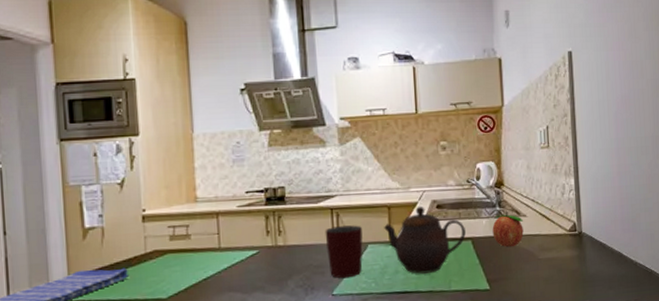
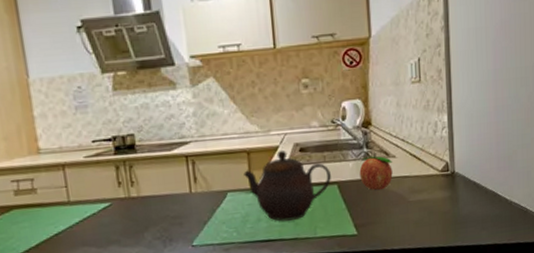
mug: present [325,225,363,279] -> none [180,172,223,229]

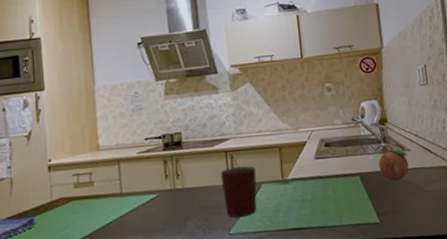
mug: none [180,172,223,229] -> present [220,166,257,218]
teapot: present [244,149,331,221] -> none [276,145,354,210]

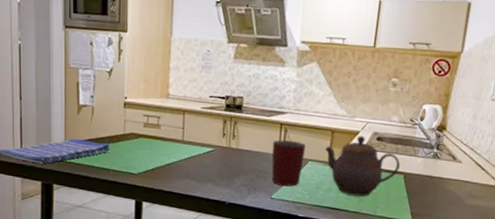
teapot: none [276,145,354,210] -> present [325,135,400,197]
fruit: present [378,147,409,181] -> none [425,155,458,188]

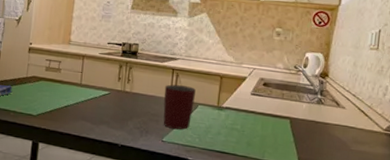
teapot: present [325,135,400,197] -> none [214,80,286,141]

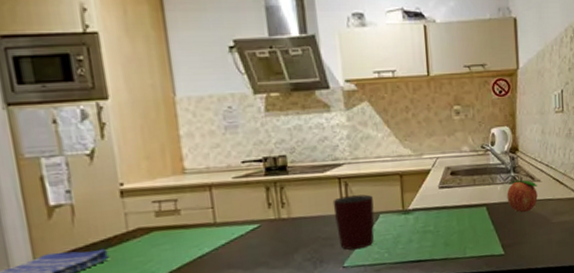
fruit: none [310,101,341,134] -> present [507,177,538,213]

